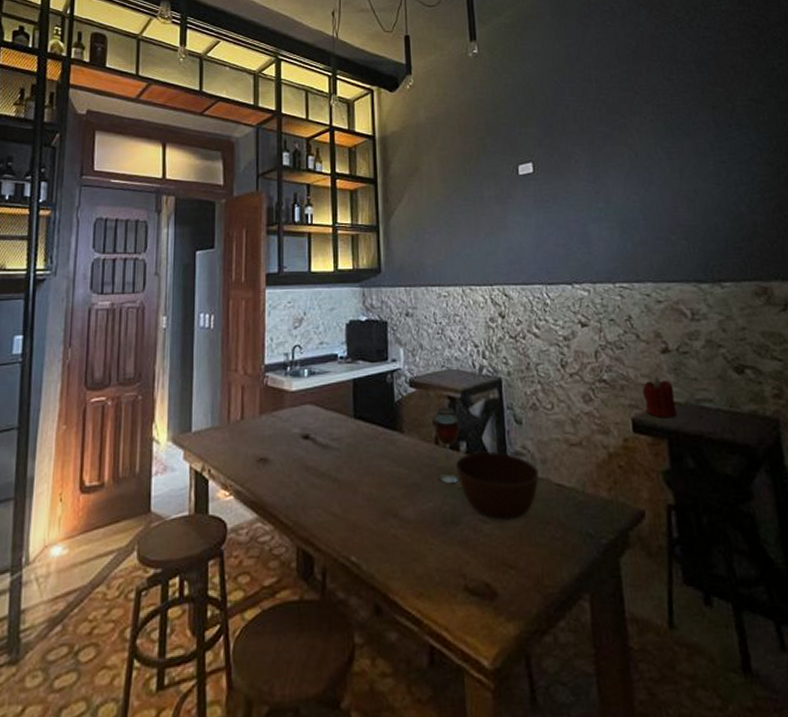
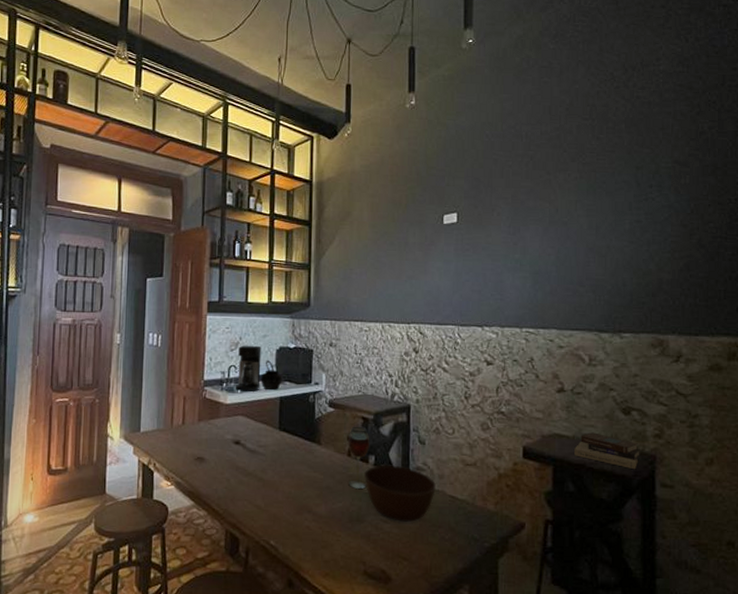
coffee maker: none [301,320,330,375] -> present [235,345,262,391]
kettle: none [330,337,355,372] -> present [260,360,282,391]
candle: present [642,377,677,418] -> none [535,413,564,448]
books: none [689,397,762,438] -> present [574,432,640,470]

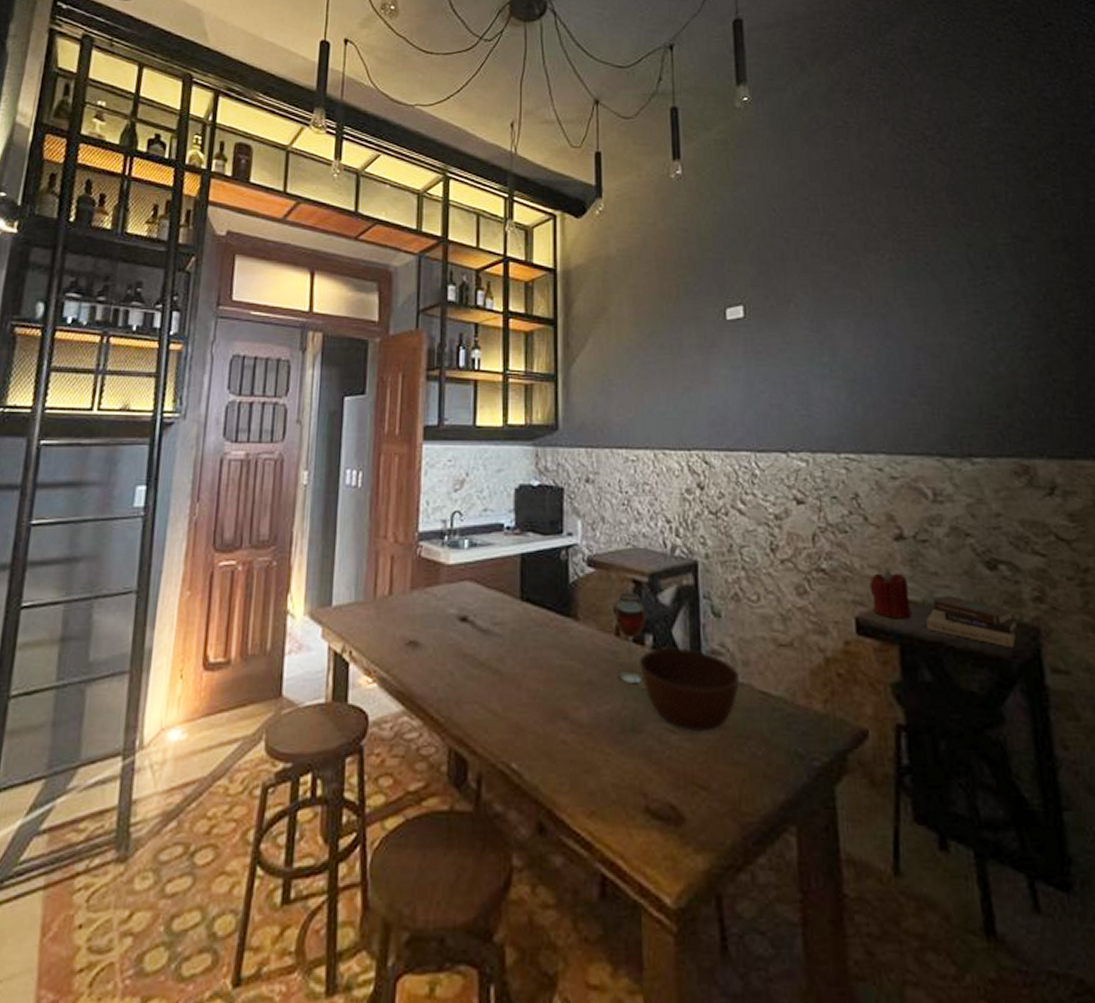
coffee maker: present [235,345,262,391] -> none [460,483,495,547]
kettle: present [260,360,282,391] -> none [494,503,524,545]
candle: none [535,413,564,448] -> present [869,569,911,620]

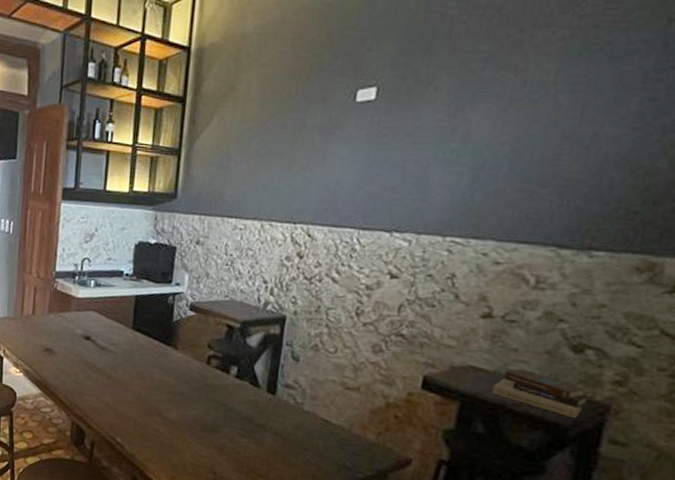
wineglass: present [614,592,646,683] -> none [205,333,234,400]
bowl: present [640,647,741,731] -> none [223,376,308,440]
candle: present [869,569,911,620] -> none [442,341,485,383]

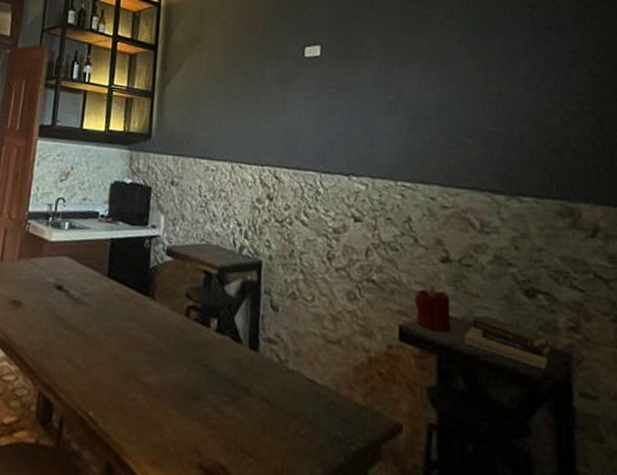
candle: none [442,341,485,383] -> present [414,287,451,333]

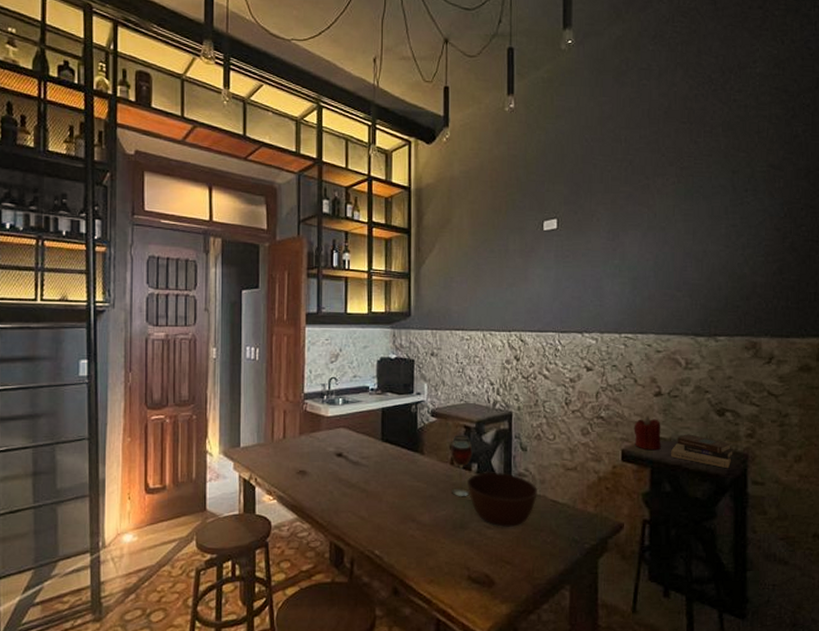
wineglass: none [185,280,213,359] -> present [450,435,473,496]
bowl: none [204,330,292,407] -> present [467,472,539,527]

